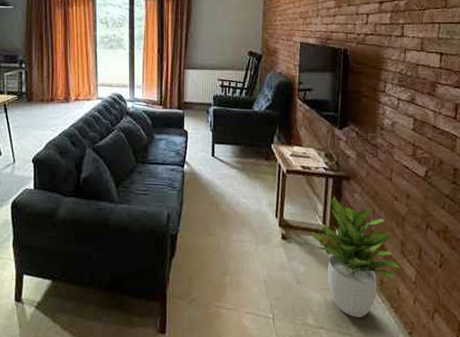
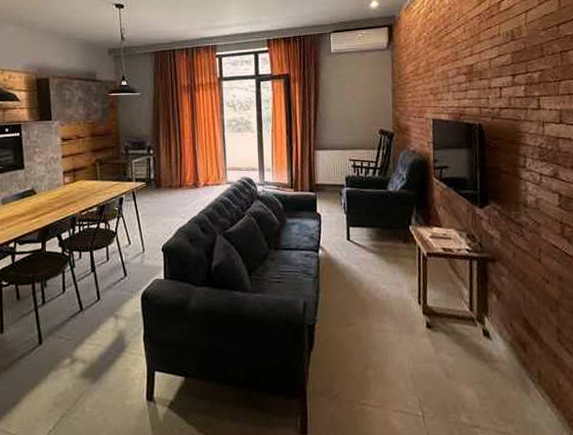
potted plant: present [312,196,400,318] -> none [458,280,558,414]

